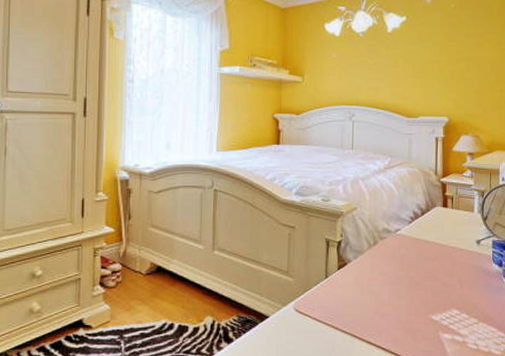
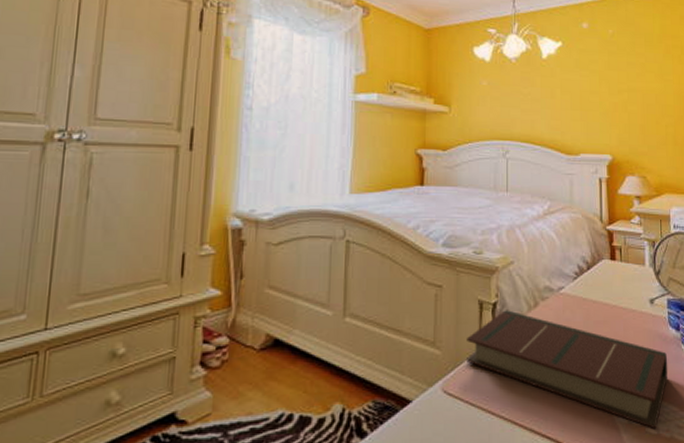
book: none [315,247,490,345] -> present [467,310,668,430]

